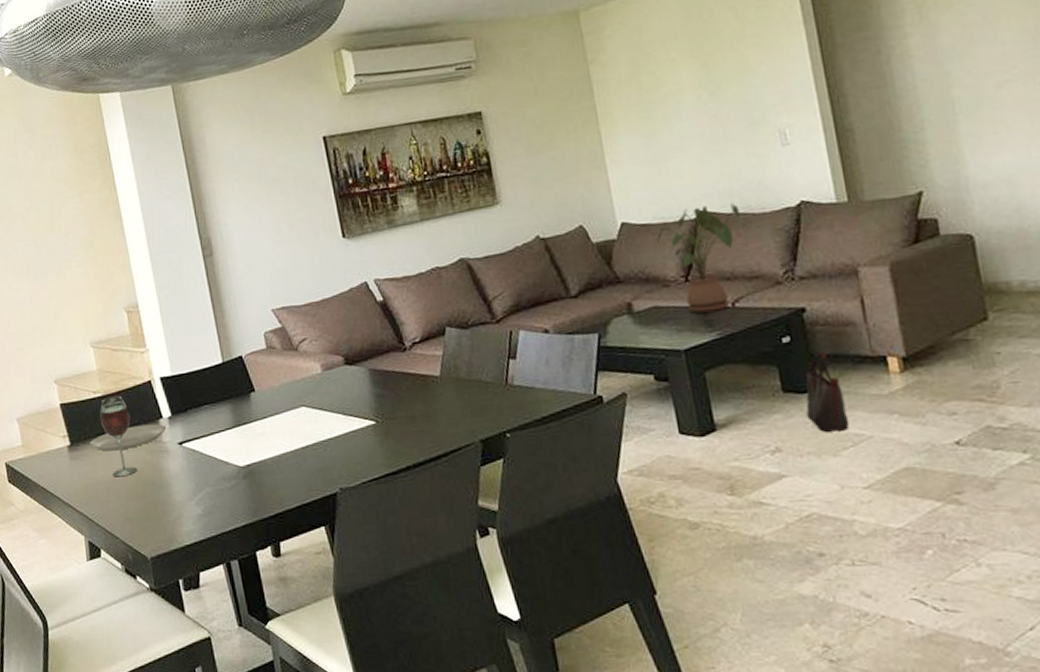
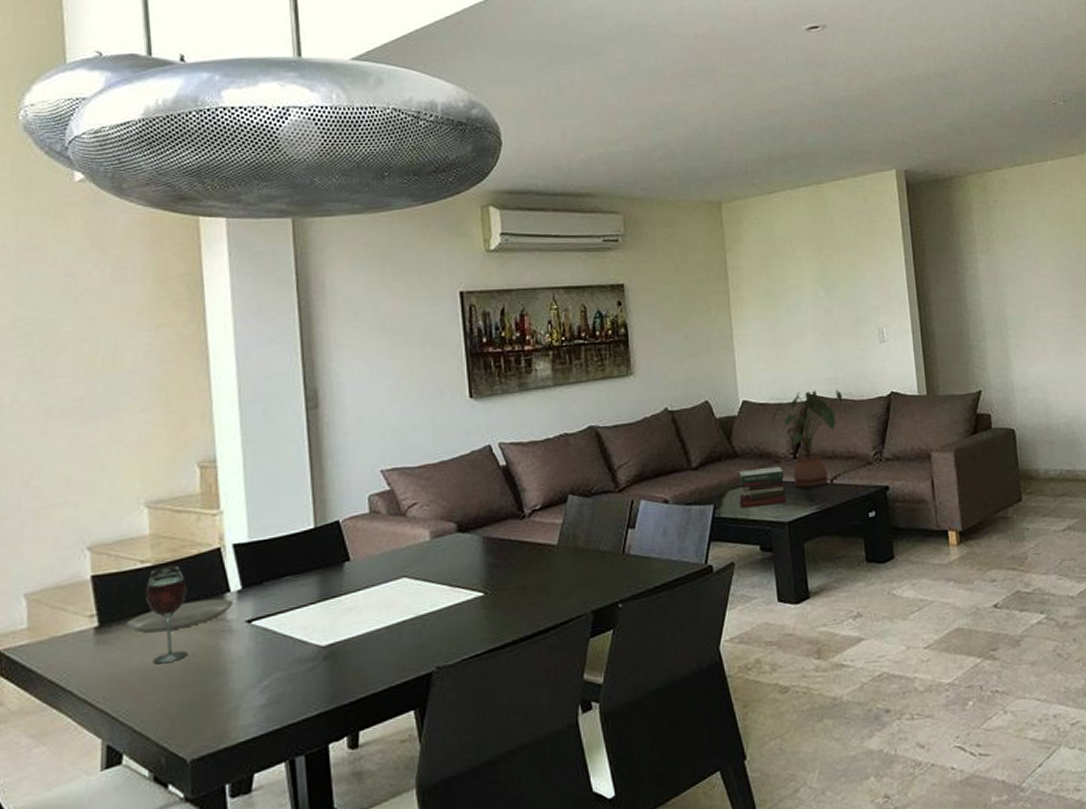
books: none [623,290,681,337] -> present [739,466,787,509]
handbag: present [806,350,850,432] -> none [884,524,917,598]

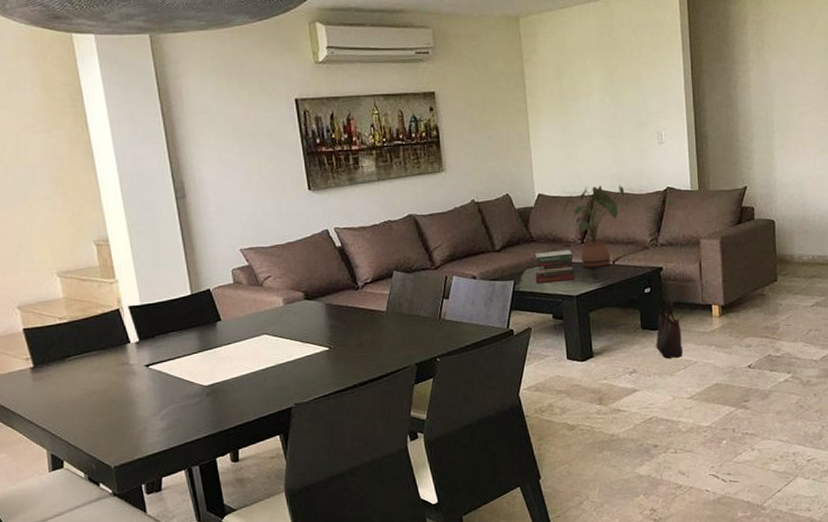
plate: present [126,598,234,633] -> none [54,348,134,373]
wineglass: present [145,566,187,664] -> none [65,322,103,396]
handbag: none [884,524,917,598] -> present [656,298,683,359]

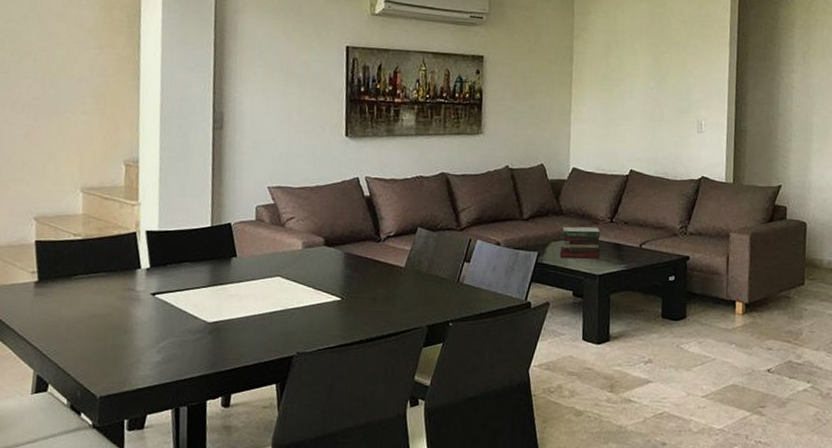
house plant: present [564,184,628,268] -> none [596,166,661,249]
handbag: present [656,298,683,359] -> none [675,289,702,352]

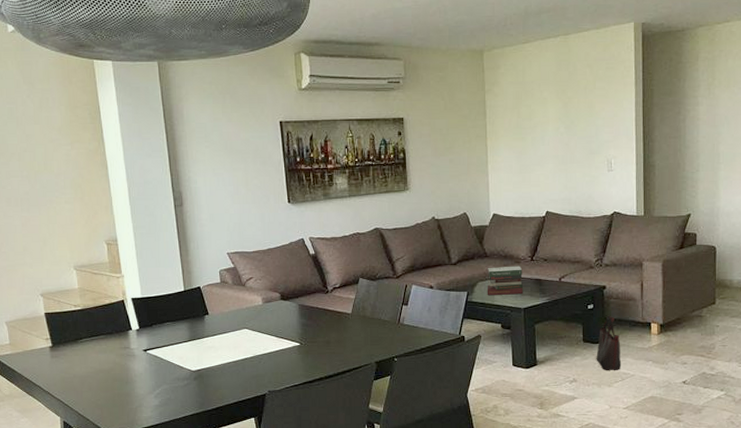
handbag: none [675,289,702,352] -> present [596,315,622,370]

